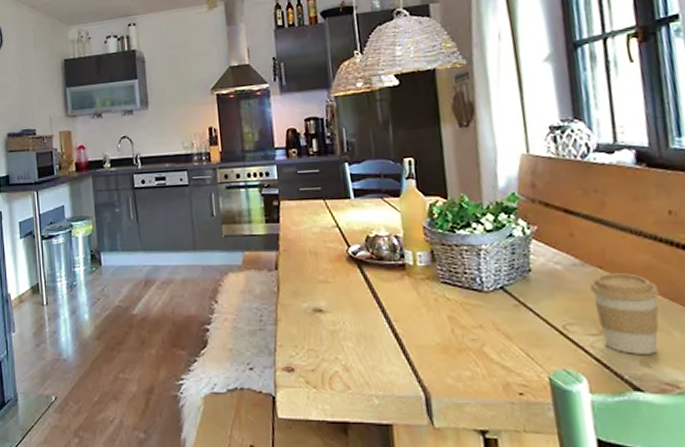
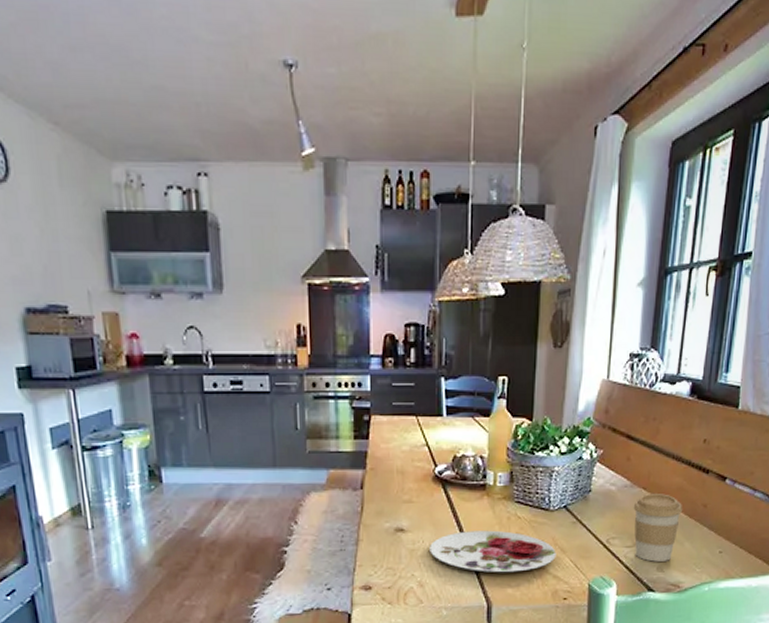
plate: none [351,312,501,360] -> present [430,530,556,573]

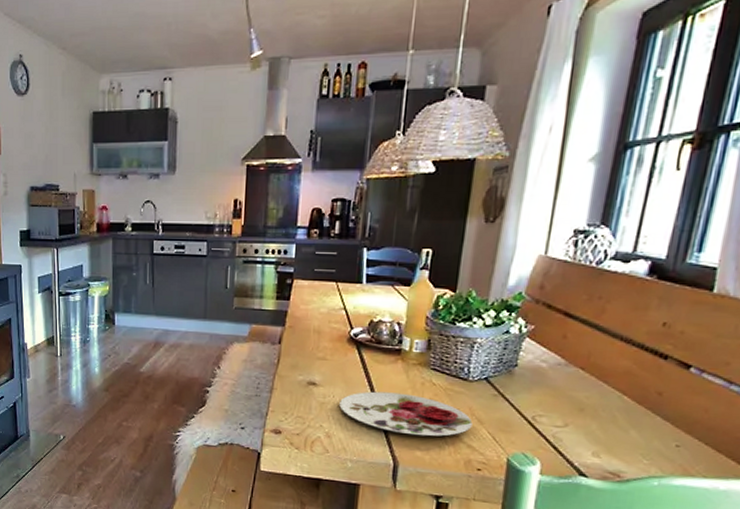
coffee cup: present [633,494,683,562] -> none [565,374,631,447]

